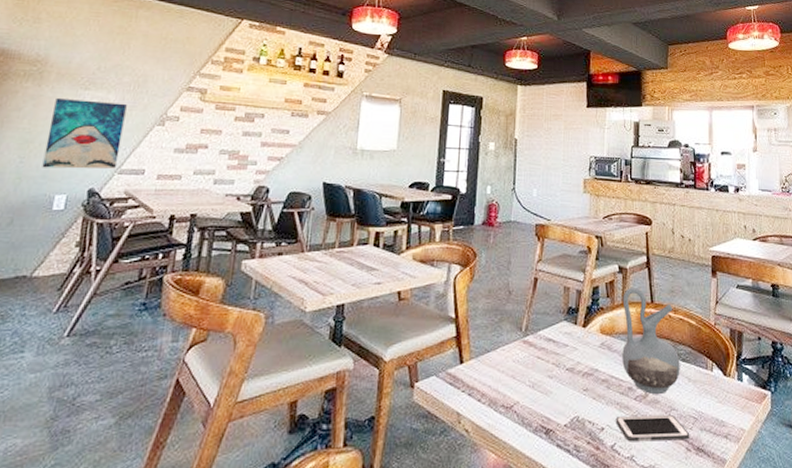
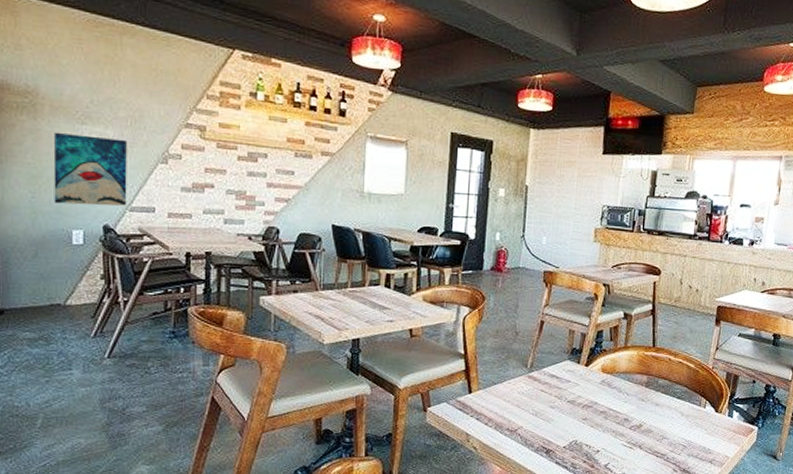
cell phone: present [615,415,690,442] -> none [610,441,678,463]
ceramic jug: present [622,287,680,395] -> none [620,332,676,426]

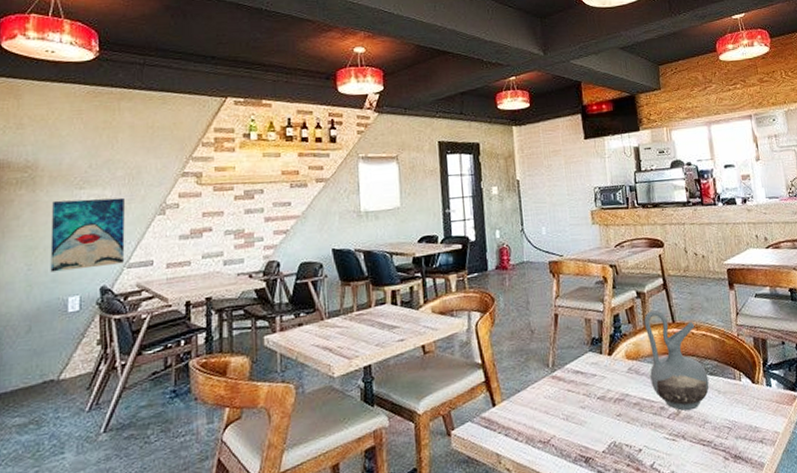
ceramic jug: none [620,332,676,426] -> present [644,309,710,411]

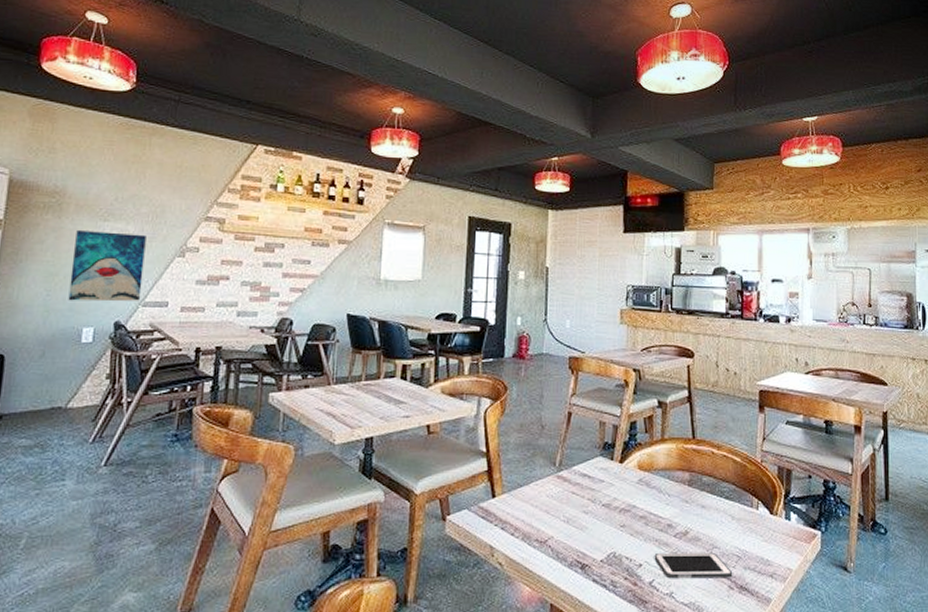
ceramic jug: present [644,309,710,411] -> none [661,422,723,533]
cell phone: none [651,428,727,459] -> present [654,552,733,579]

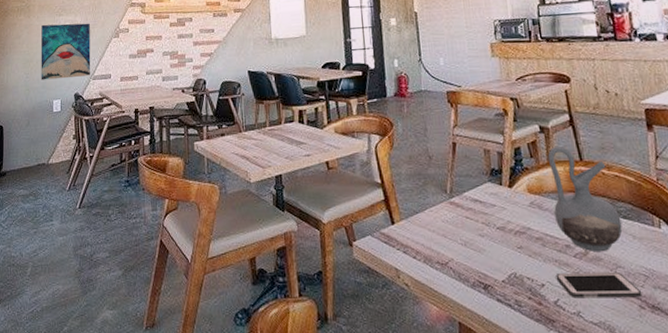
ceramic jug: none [661,422,723,533] -> present [547,145,623,253]

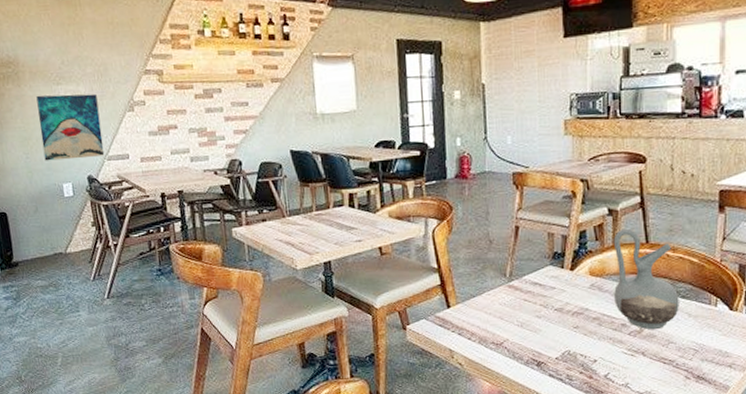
cell phone: present [555,272,643,299] -> none [608,348,690,372]

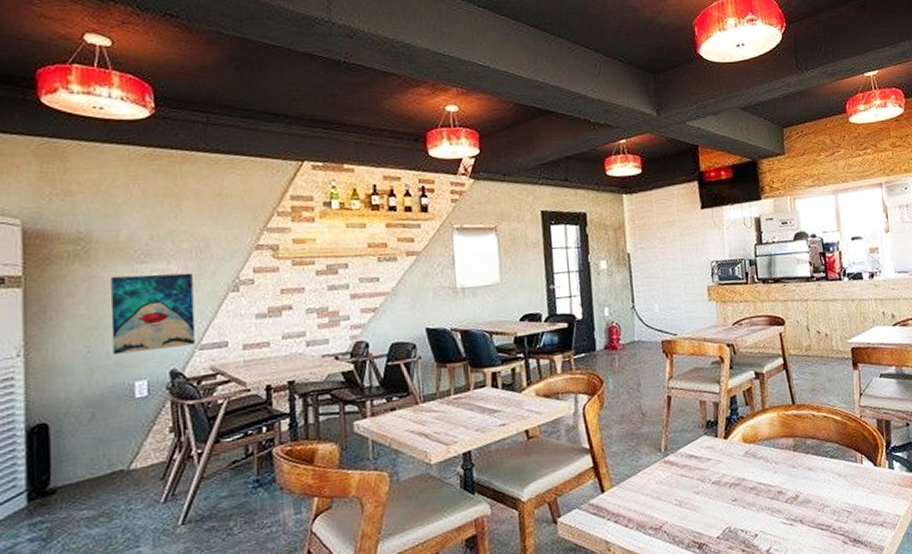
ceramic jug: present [613,228,679,330] -> none [762,390,830,495]

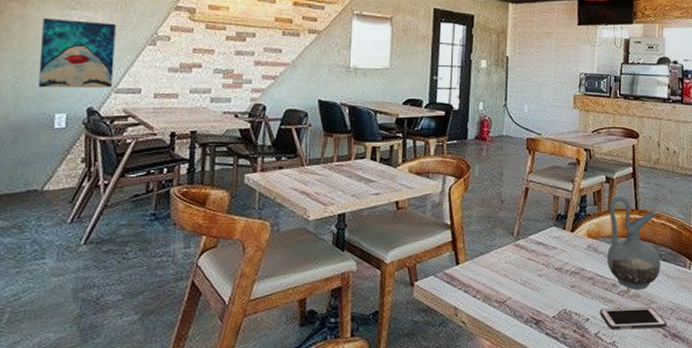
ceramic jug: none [762,390,830,495] -> present [607,195,661,290]
cell phone: none [768,512,846,544] -> present [600,307,667,330]

